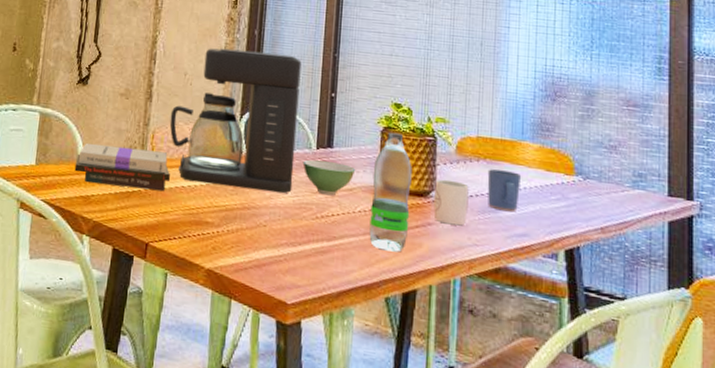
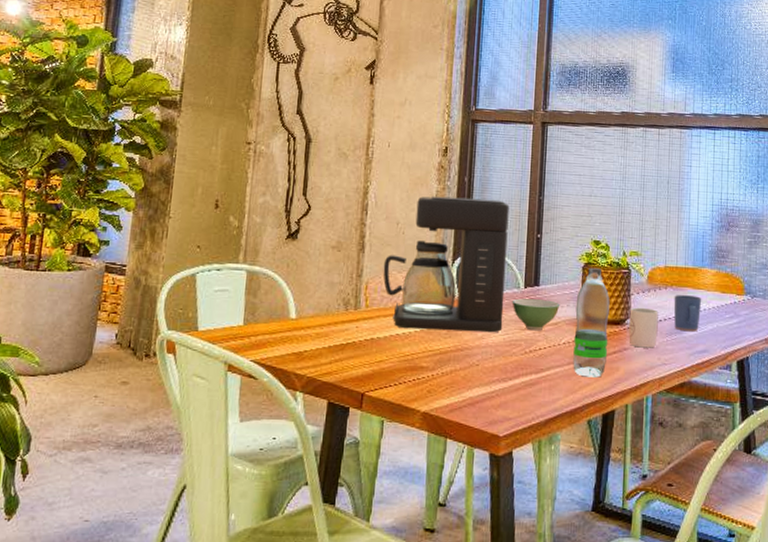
books: present [74,142,170,192] -> none [285,298,385,341]

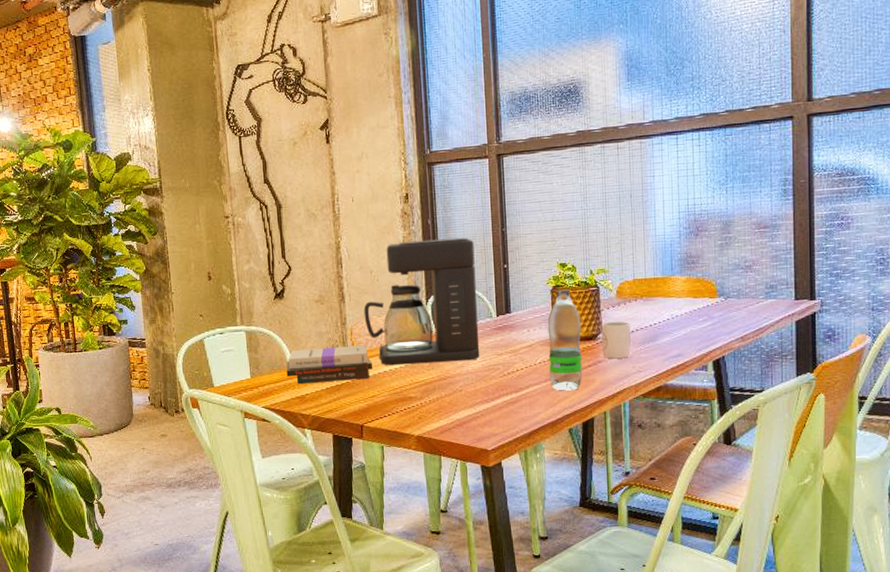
books: none [285,298,385,341] -> present [286,345,372,384]
bowl: present [512,298,560,331] -> none [486,325,533,355]
mug: present [673,295,702,331] -> none [644,304,674,338]

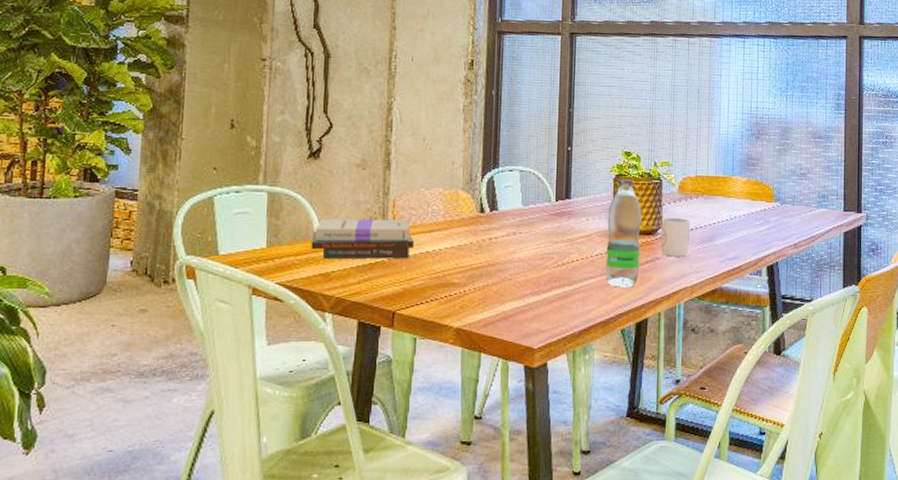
coffee maker: present [363,237,480,366] -> none [410,110,539,247]

